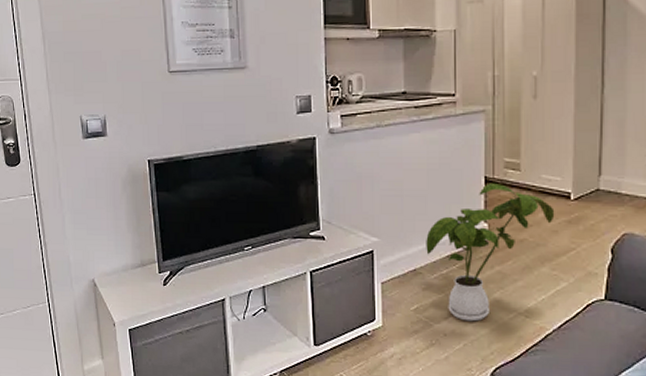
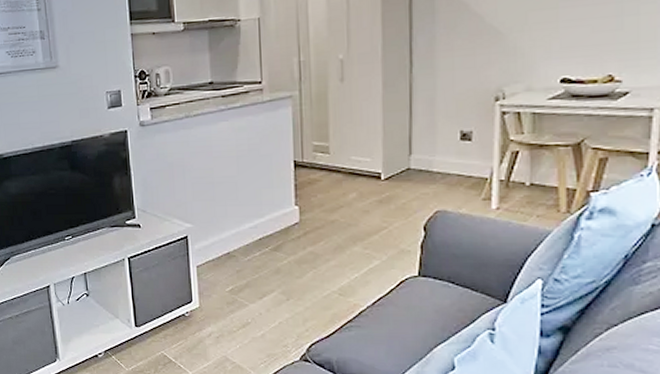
house plant: present [426,184,555,322] -> none [238,167,366,301]

